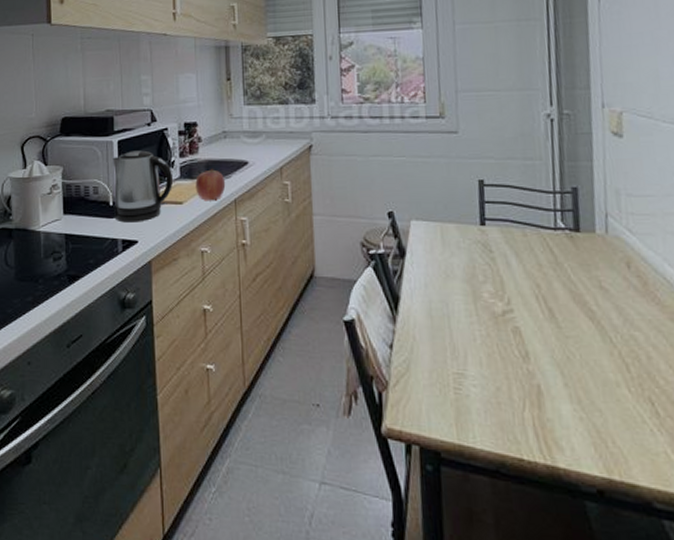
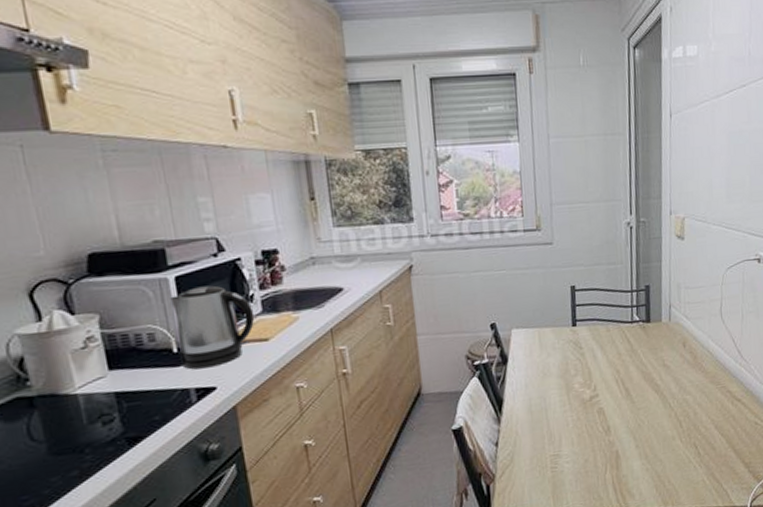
fruit: present [195,168,226,201] -> none [282,298,319,335]

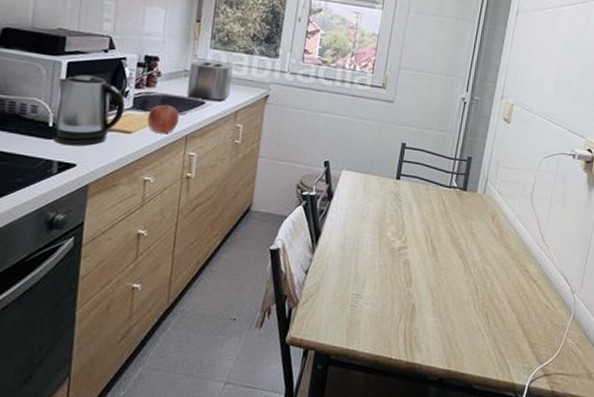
fruit: none [282,298,319,335] -> present [147,103,180,134]
toaster: none [316,239,368,288] -> present [187,60,234,101]

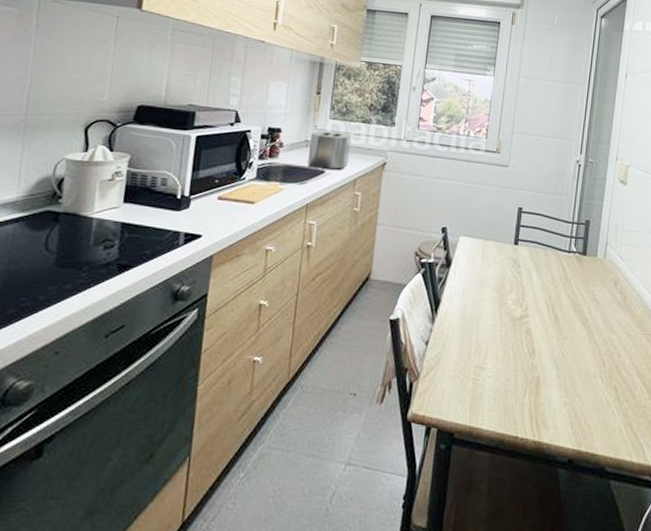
kettle: present [52,74,125,146] -> none [180,147,249,217]
fruit: present [147,103,180,134] -> none [269,173,301,204]

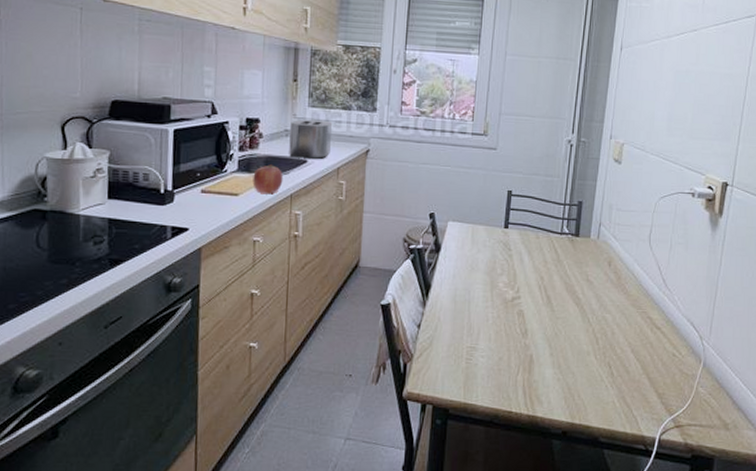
fruit: none [269,173,301,204] -> present [253,163,284,195]

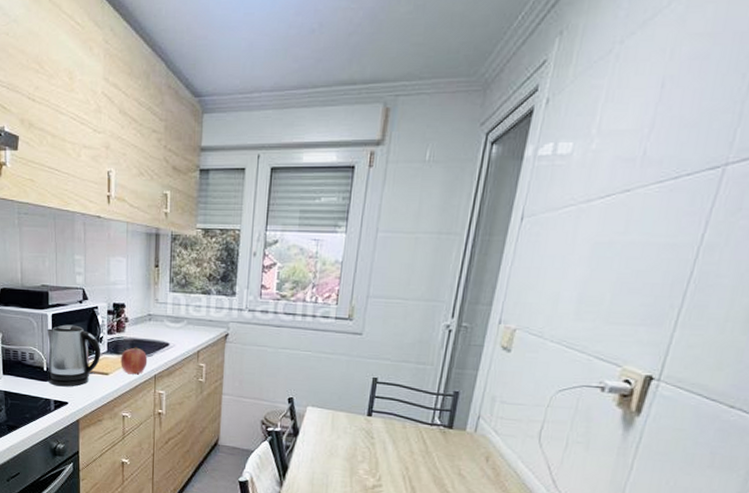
kettle: none [165,140,231,211] -> present [47,324,101,387]
toaster: present [289,119,333,159] -> none [152,303,193,342]

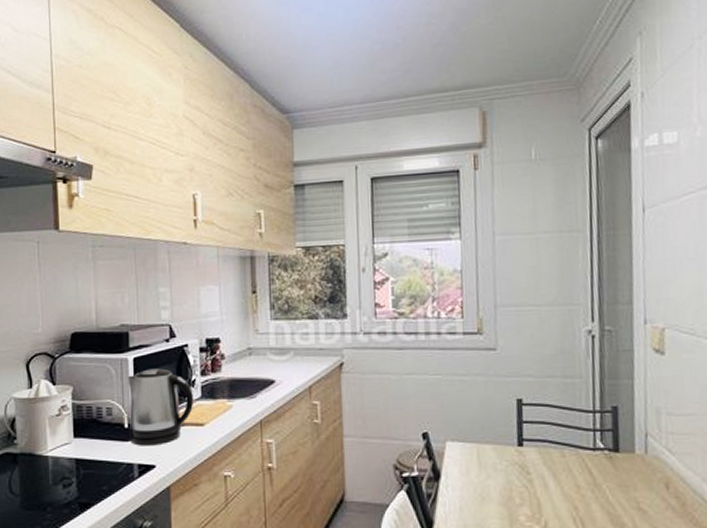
fruit: present [120,346,148,375] -> none [218,387,251,423]

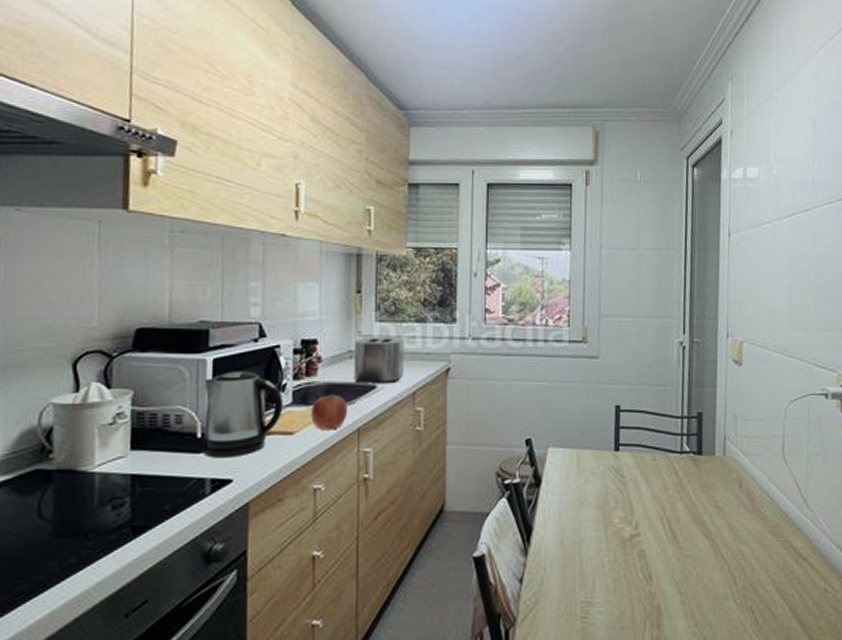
fruit: none [218,387,251,423] -> present [311,392,348,431]
toaster: none [253,333,300,379] -> present [354,336,405,383]

